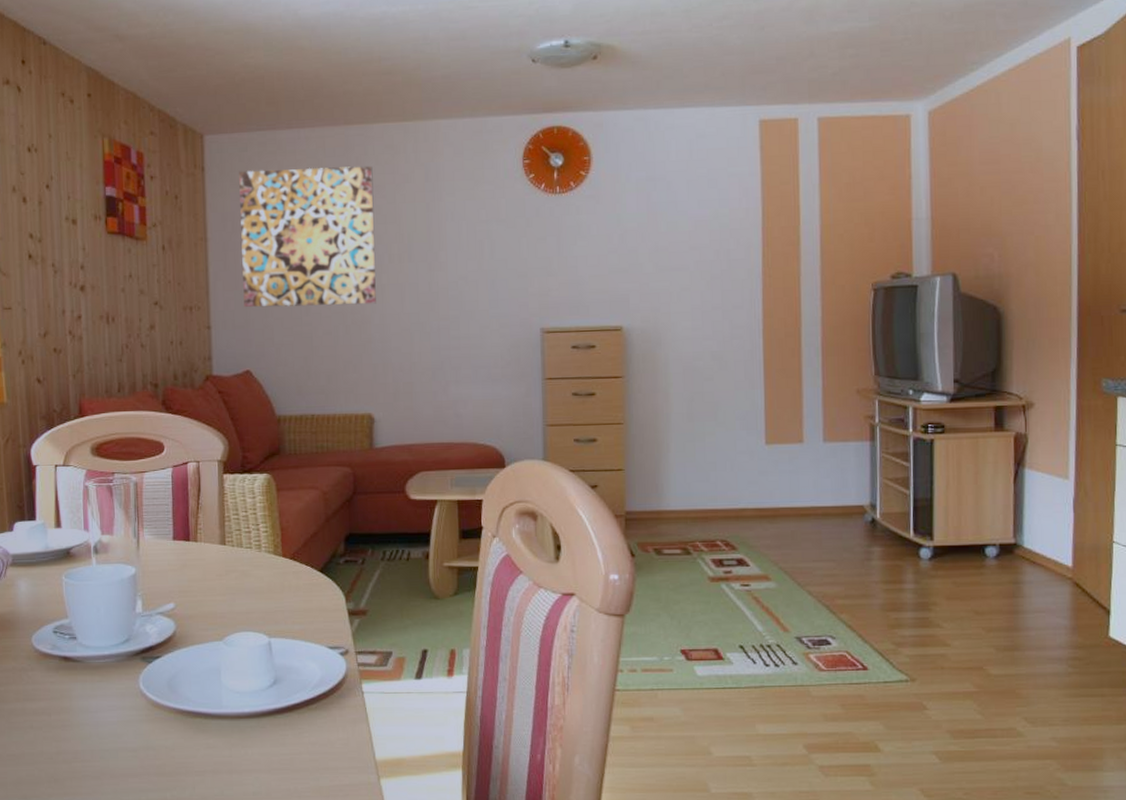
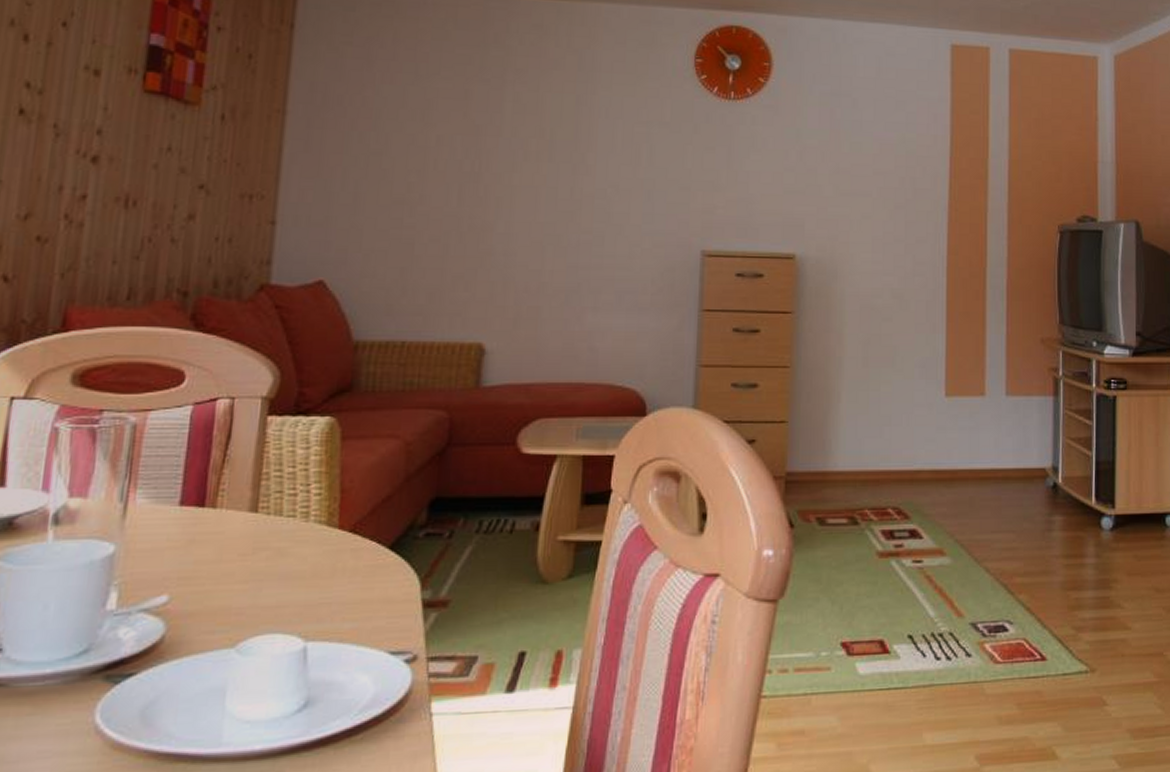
wall art: present [239,165,376,308] -> none [326,33,515,208]

